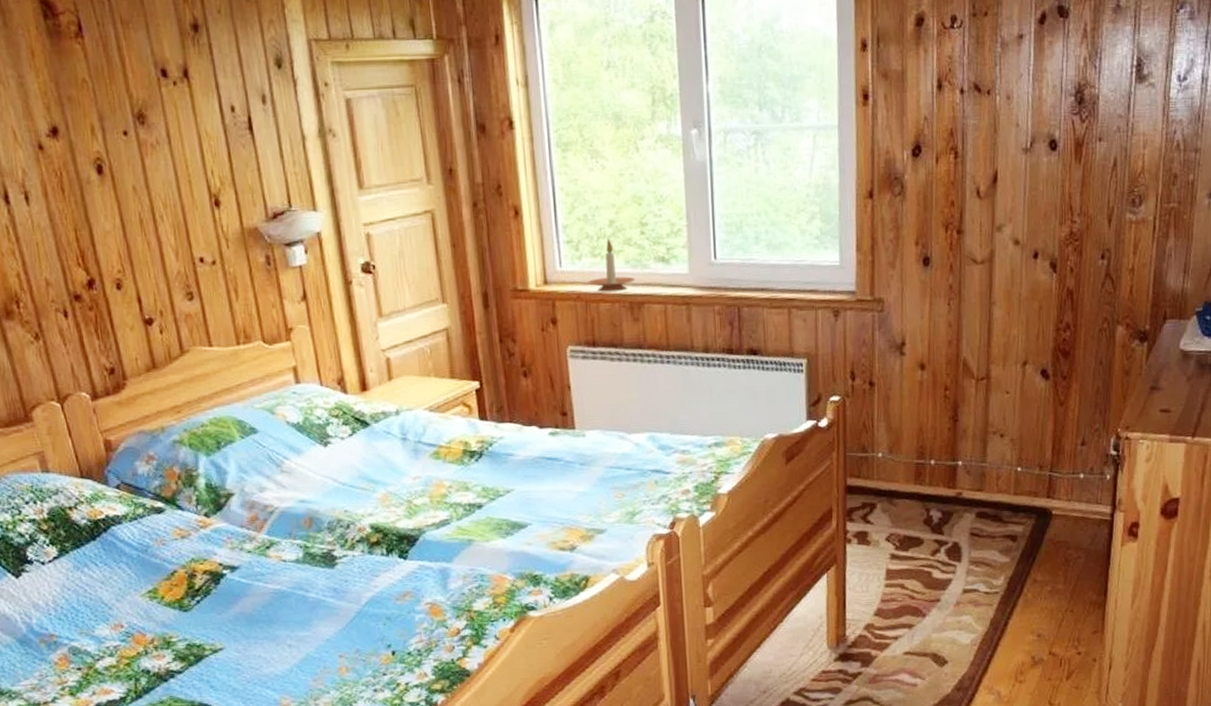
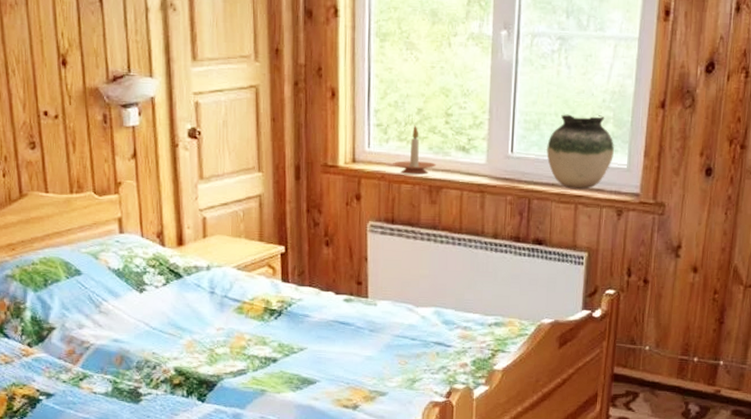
vase: none [751,211,824,293] -> present [546,114,614,190]

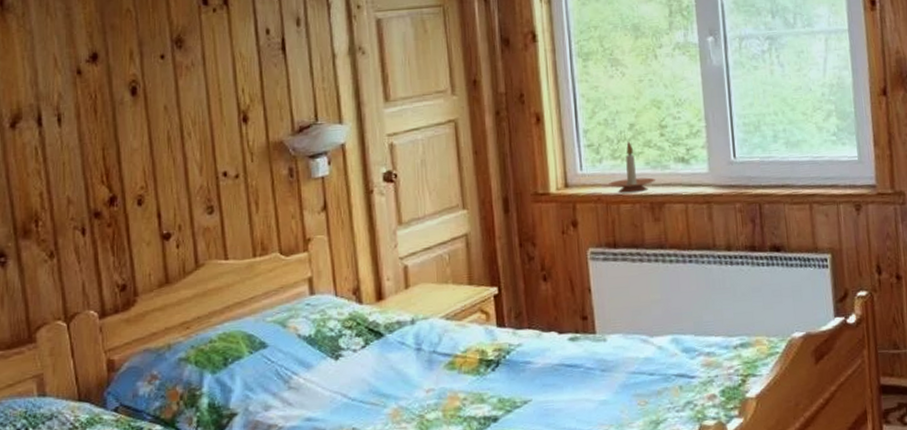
vase: present [546,114,614,190] -> none [770,109,842,189]

